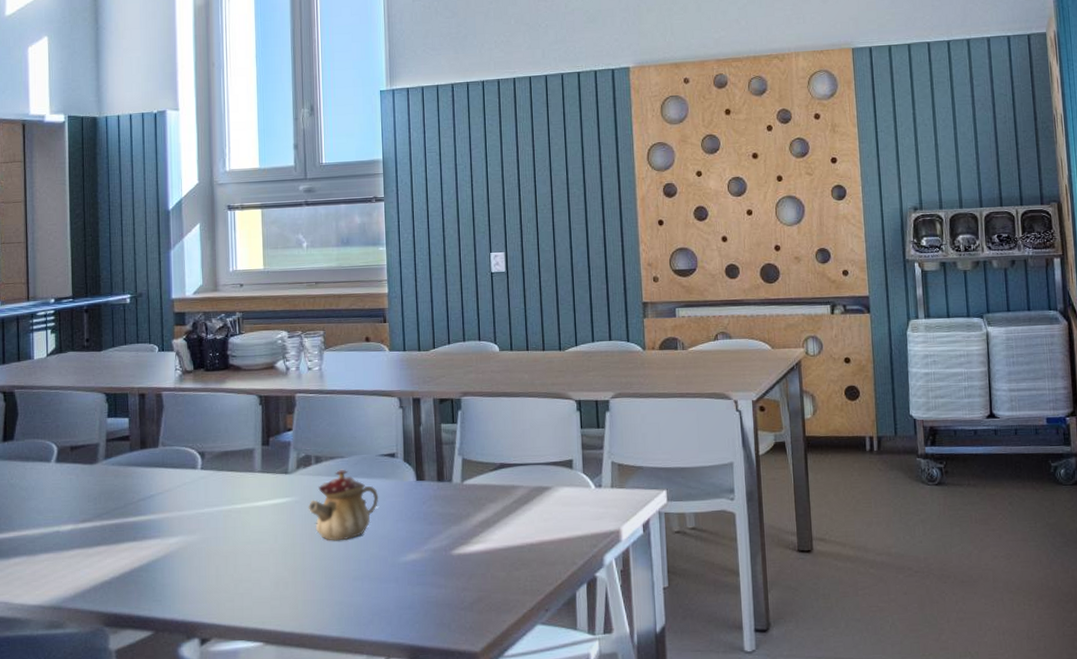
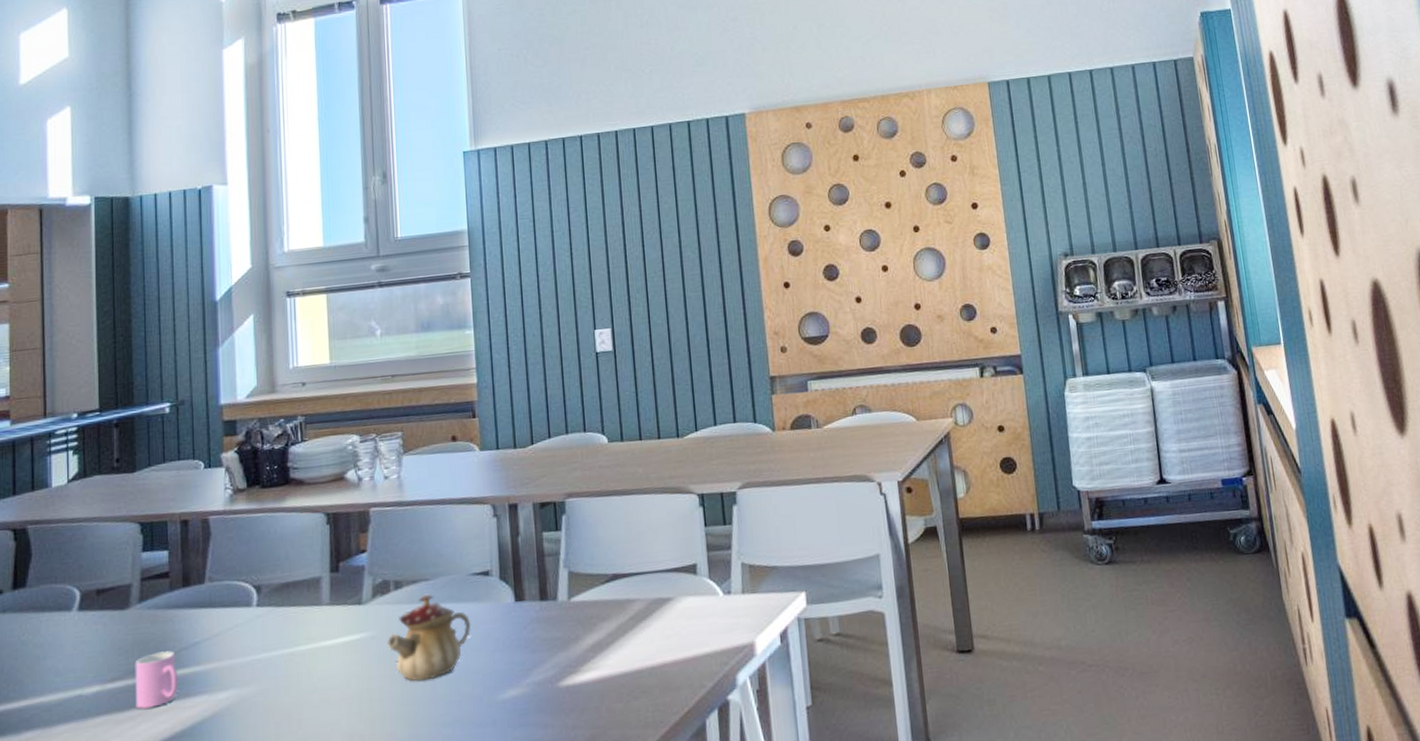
cup: none [101,501,137,546] -> present [135,651,178,709]

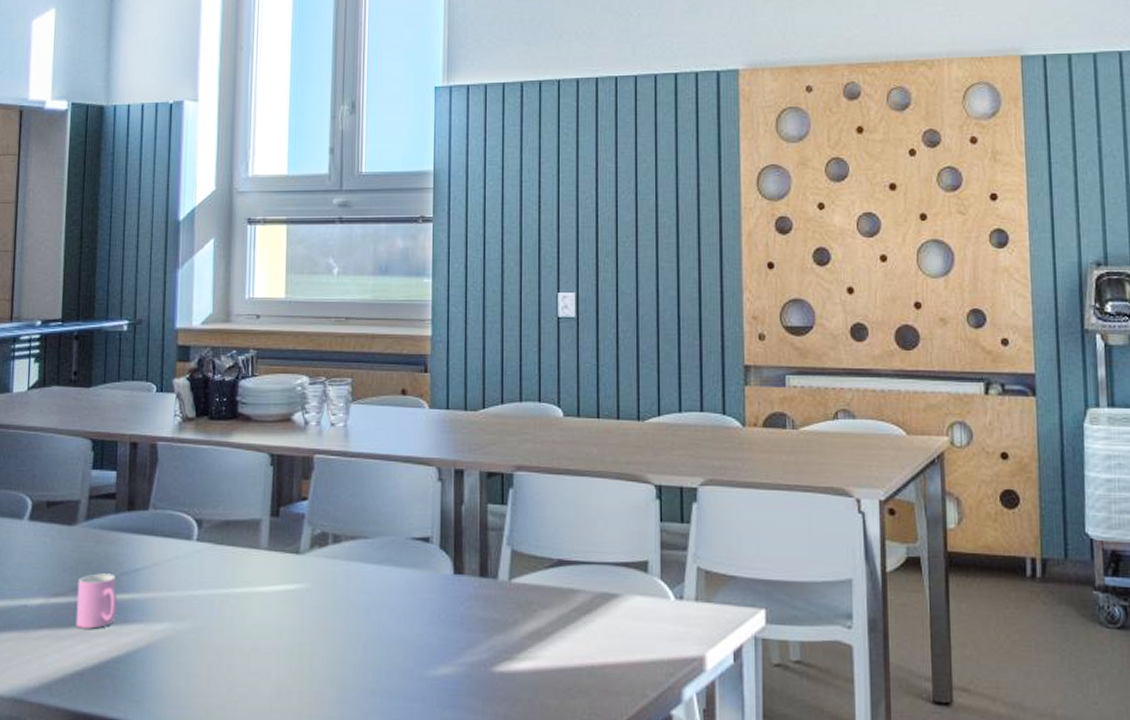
teapot: present [386,594,471,682] -> none [321,552,407,644]

